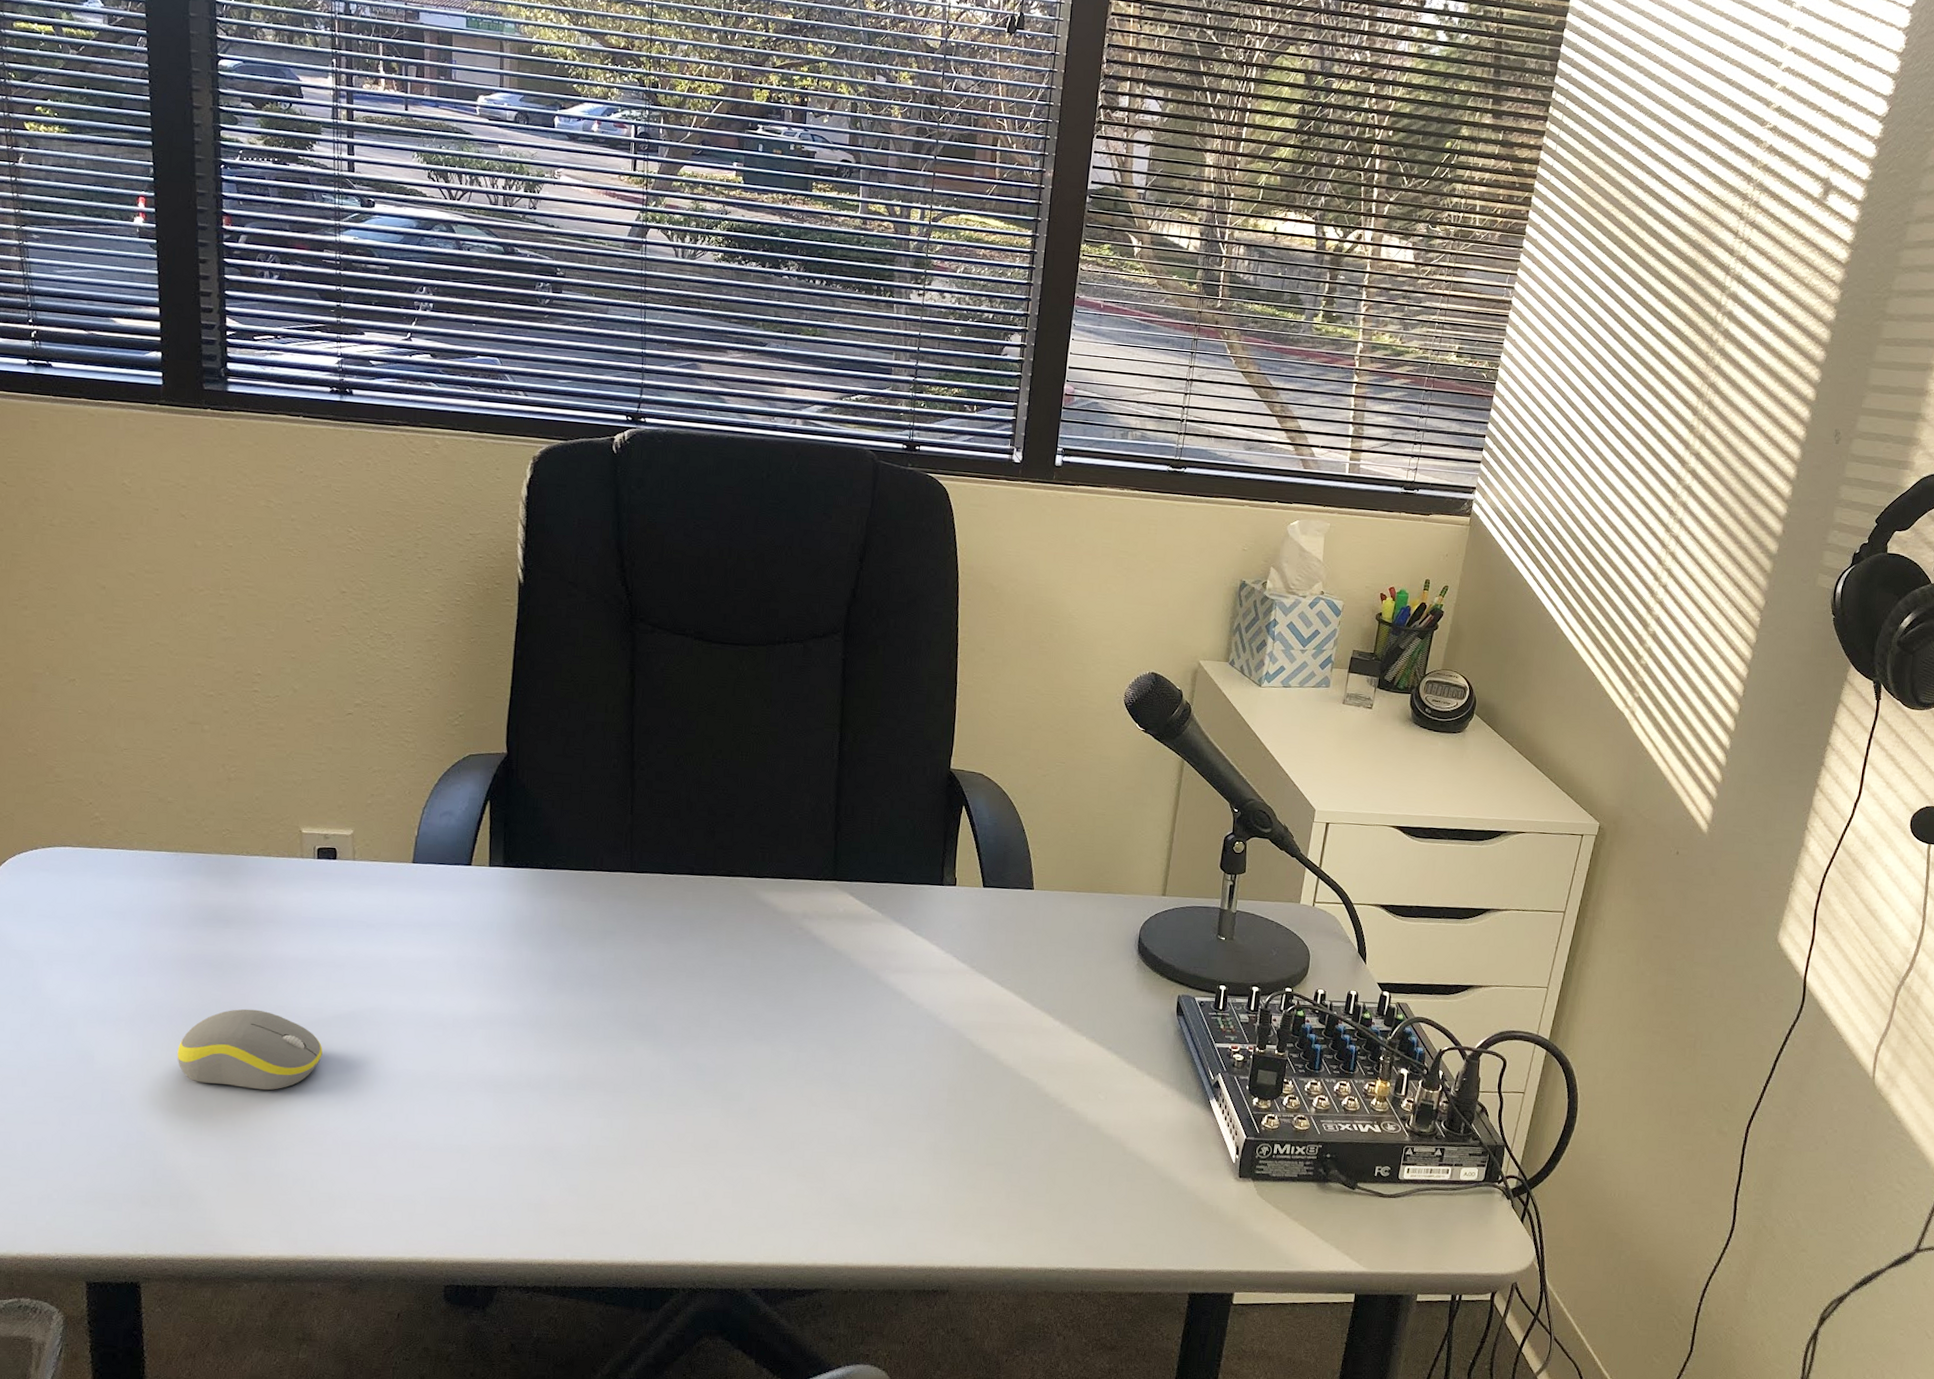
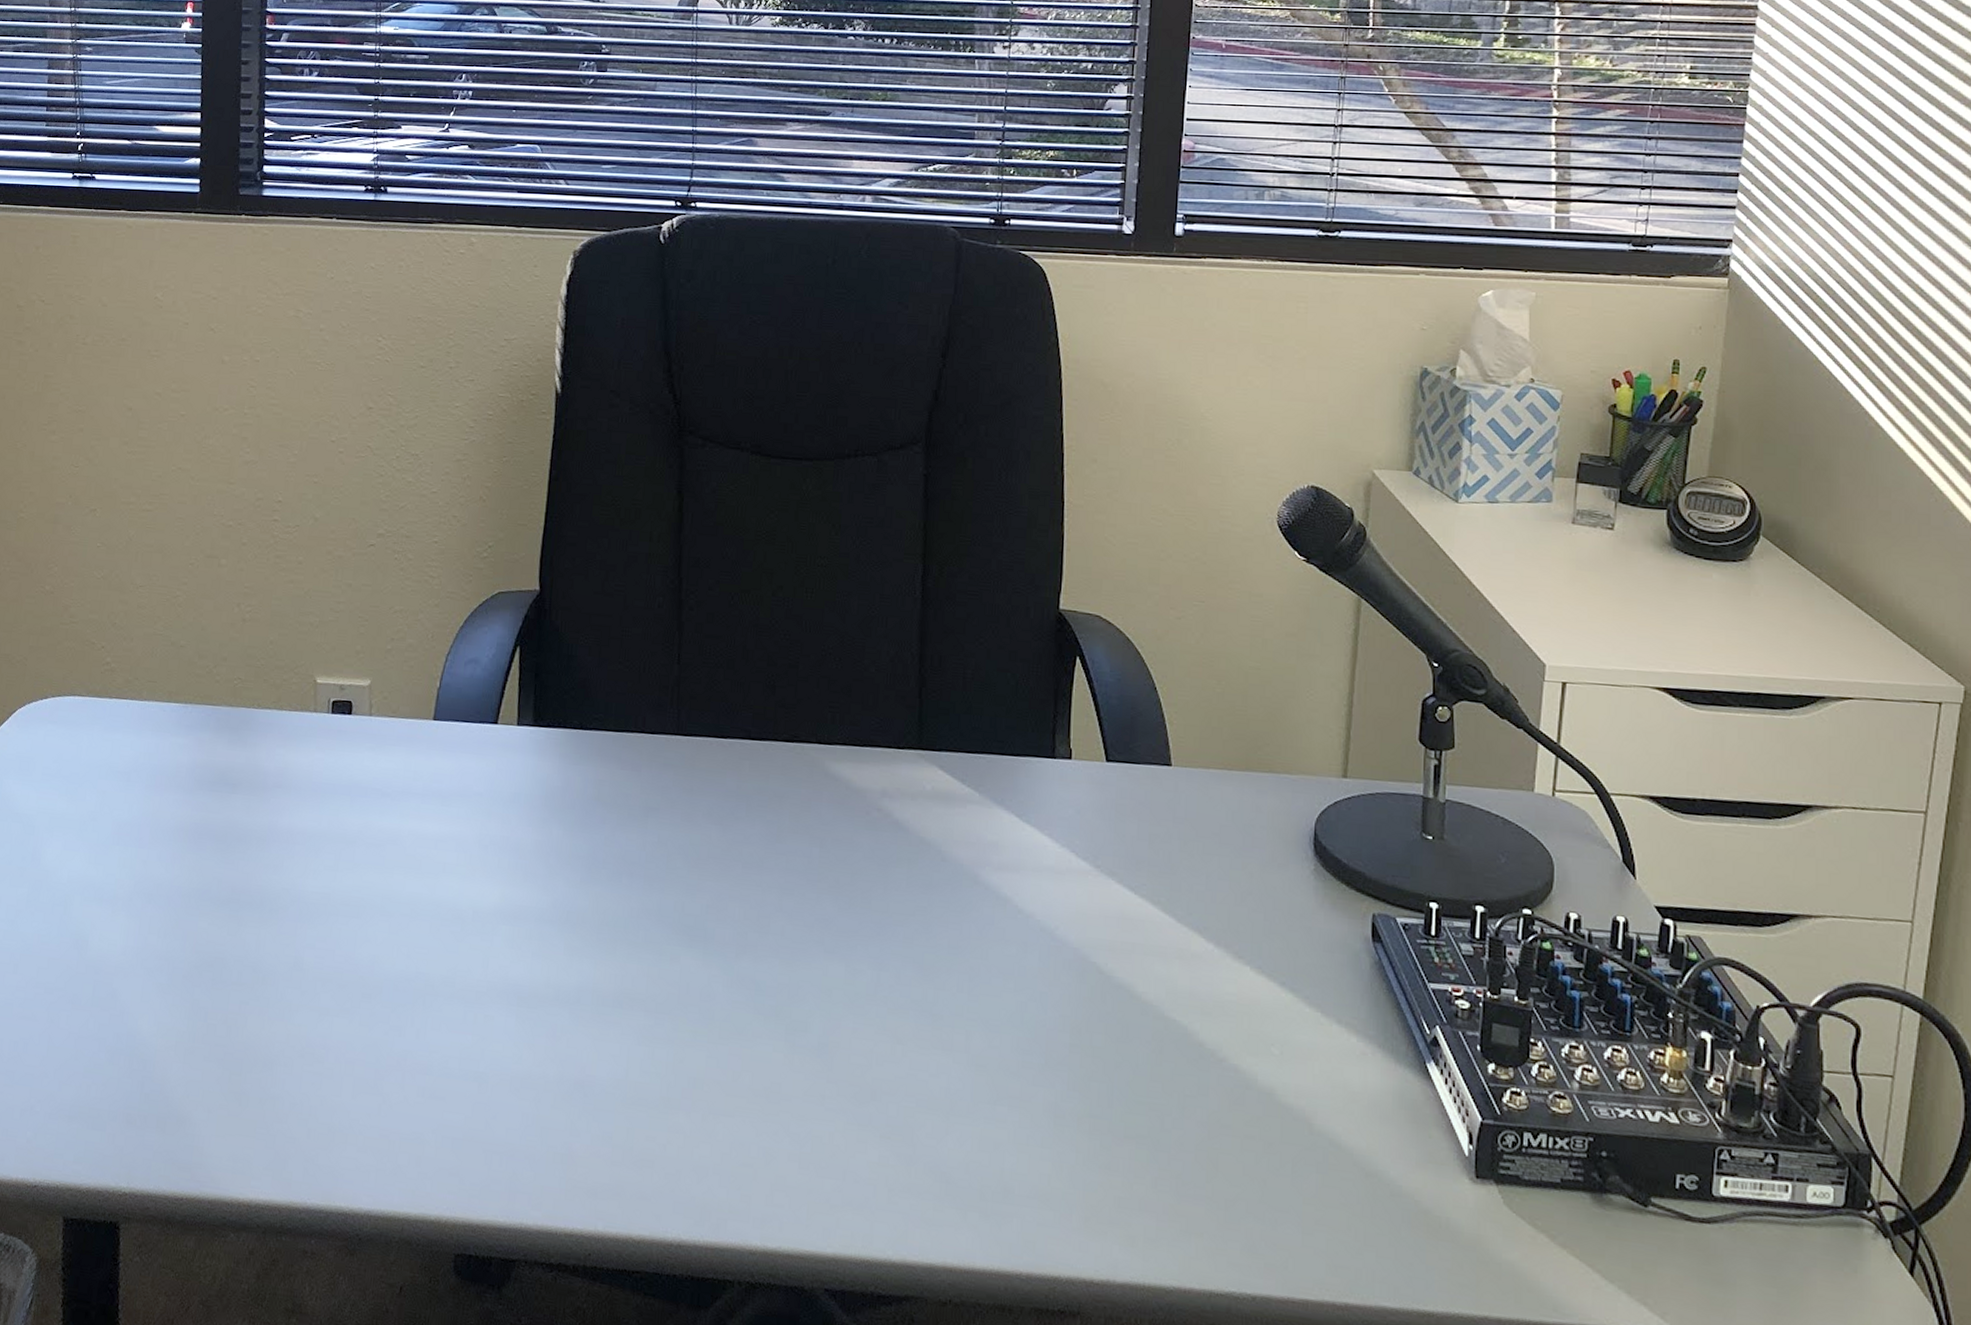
computer mouse: present [177,1009,323,1091] -> none [173,890,329,991]

